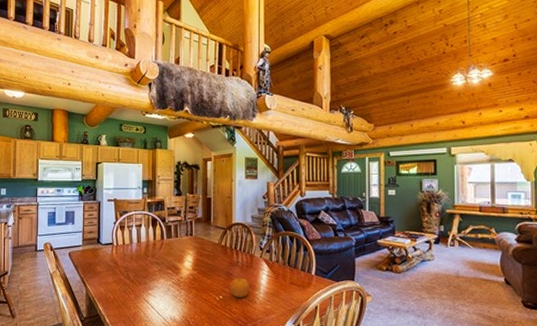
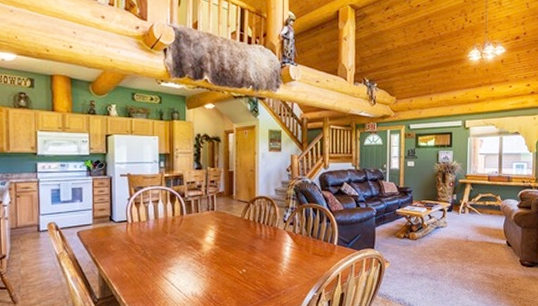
fruit: present [230,275,250,298] -> none [253,248,273,271]

